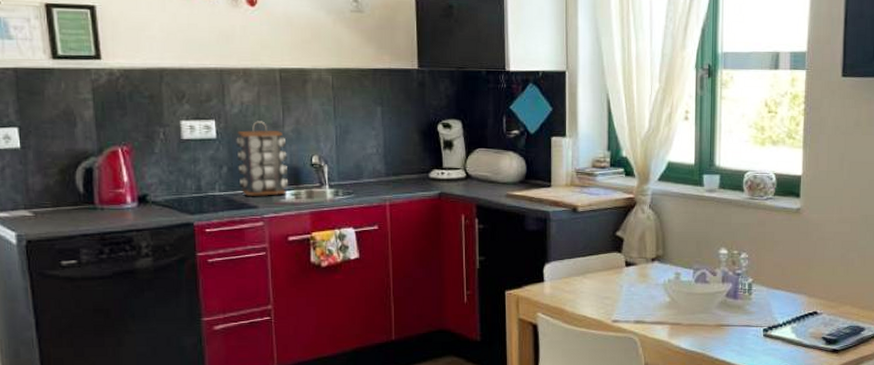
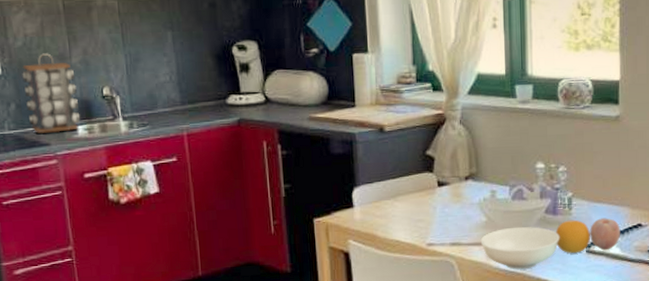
bowl: none [663,308,739,349] -> present [480,226,560,269]
fruit: none [735,304,768,336] -> present [555,219,590,253]
fruit: none [768,304,796,336] -> present [590,218,620,251]

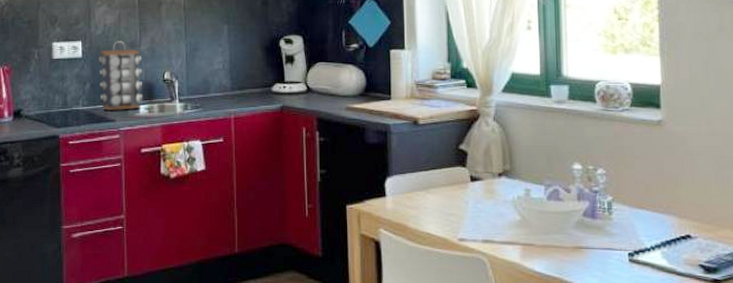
bowl: present [480,226,560,269] -> none [514,228,600,273]
fruit: present [555,219,590,253] -> none [594,225,633,261]
fruit: present [590,218,620,251] -> none [632,226,667,261]

